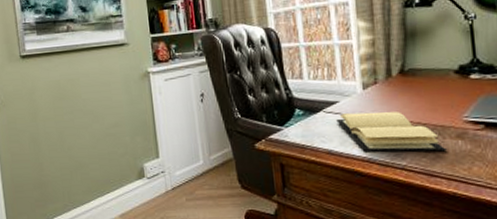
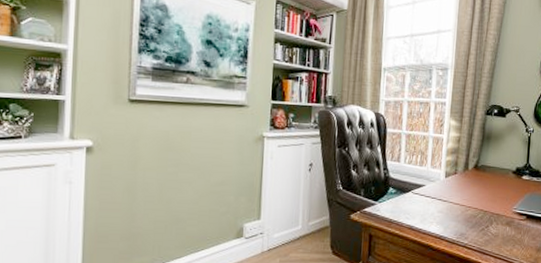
book: present [336,112,447,152] -> none [421,196,498,235]

